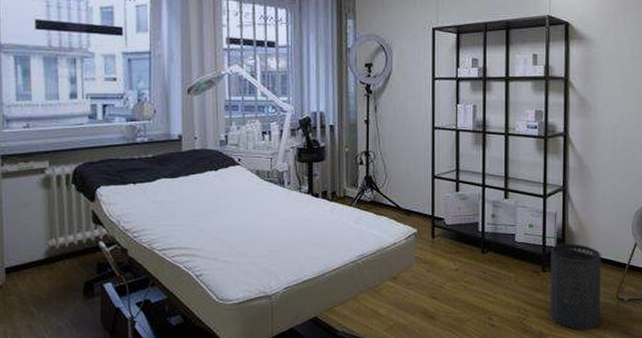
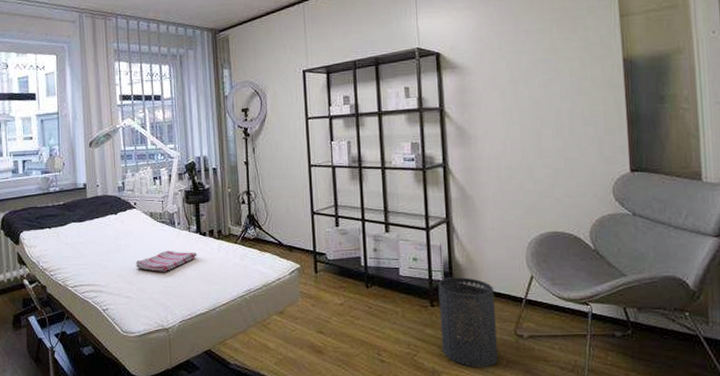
dish towel: none [237,211,307,236] -> present [136,250,197,273]

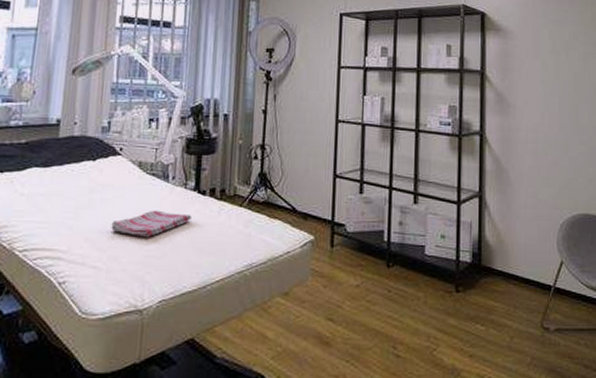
trash can: present [438,277,499,368] -> none [464,259,523,366]

